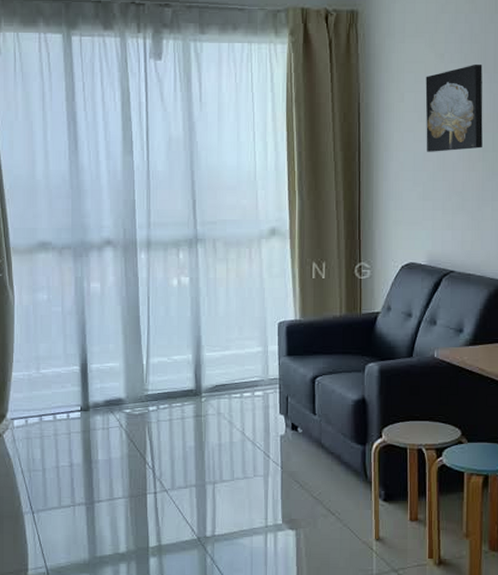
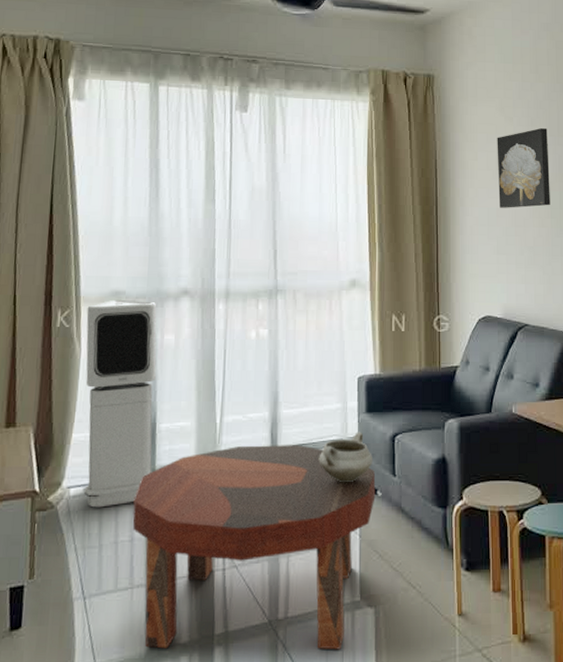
air purifier: none [17,250,85,437] -> present [84,299,157,508]
coffee table: none [71,385,296,565] -> present [132,445,376,650]
ceramic bowl: none [241,373,293,420] -> present [318,432,372,483]

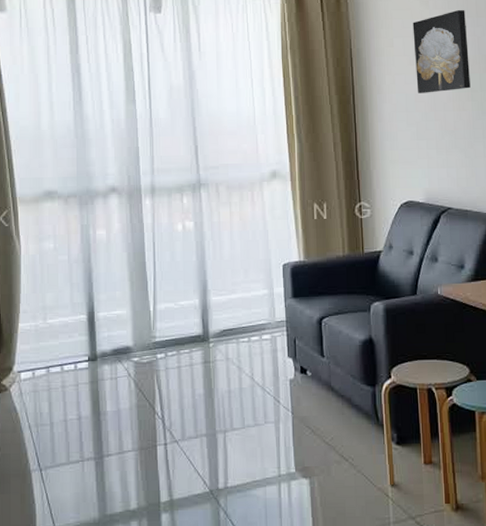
air purifier: present [84,299,157,508] -> none [23,198,93,390]
coffee table: present [132,445,376,650] -> none [79,329,306,517]
ceramic bowl: present [318,432,372,483] -> none [249,316,301,364]

